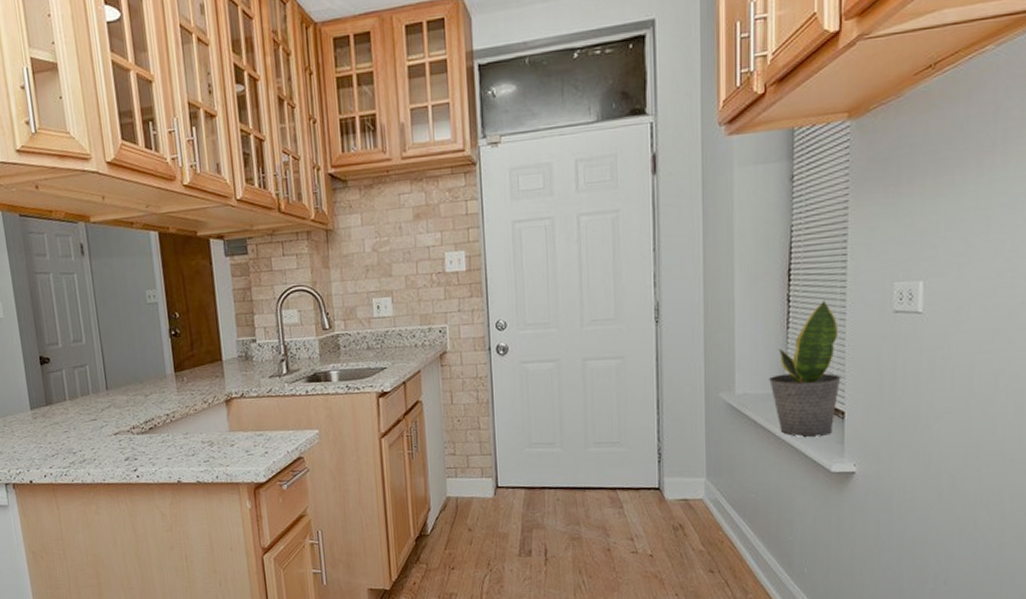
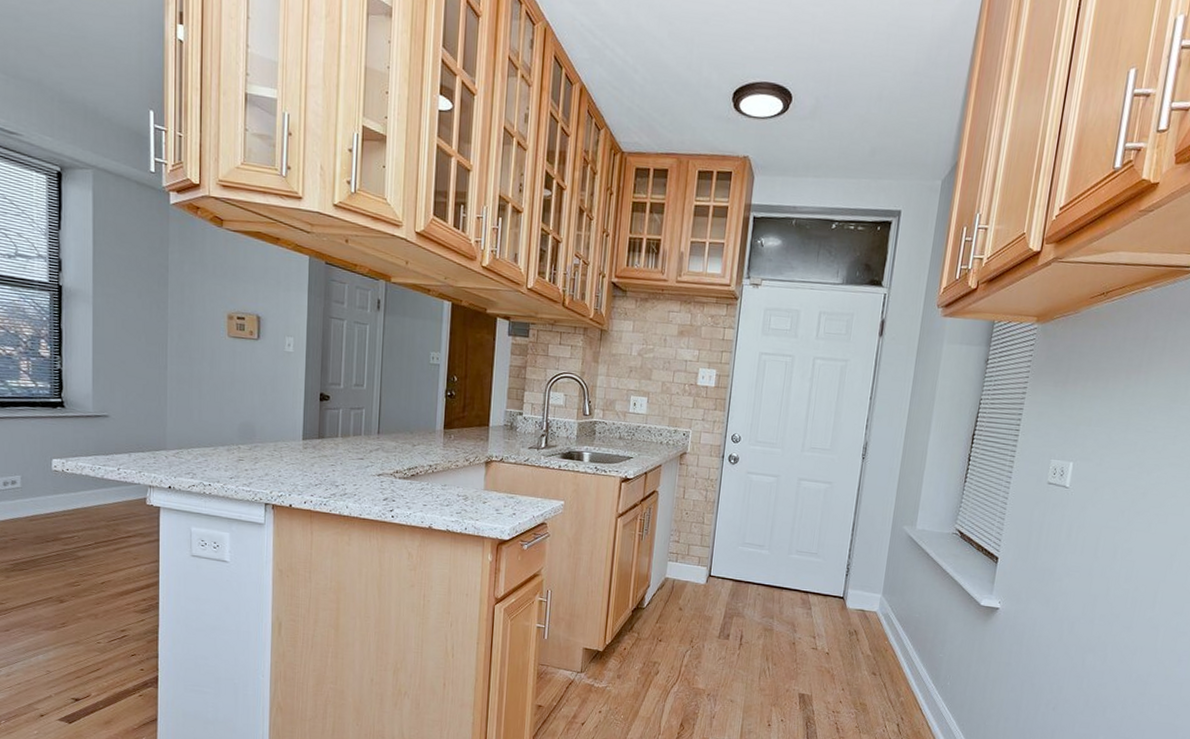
potted plant: present [769,300,841,437] -> none [944,464,1004,575]

